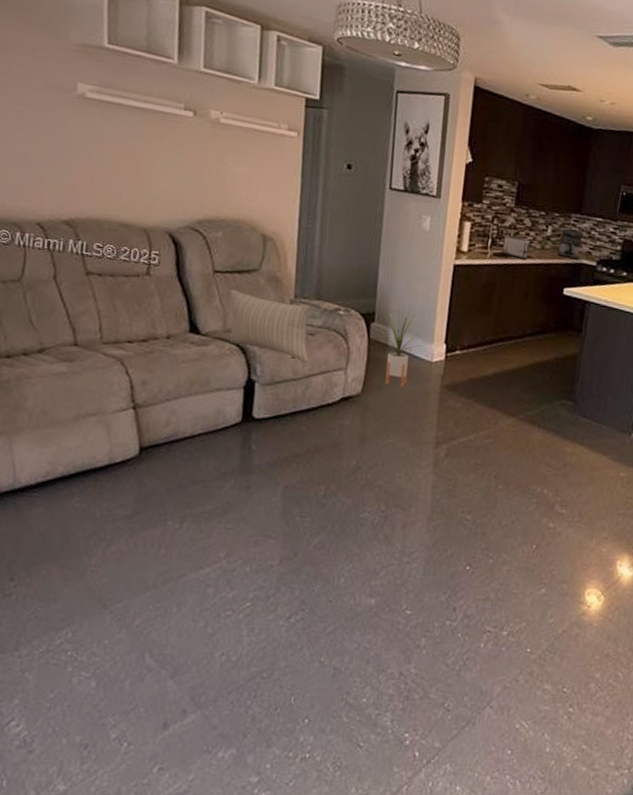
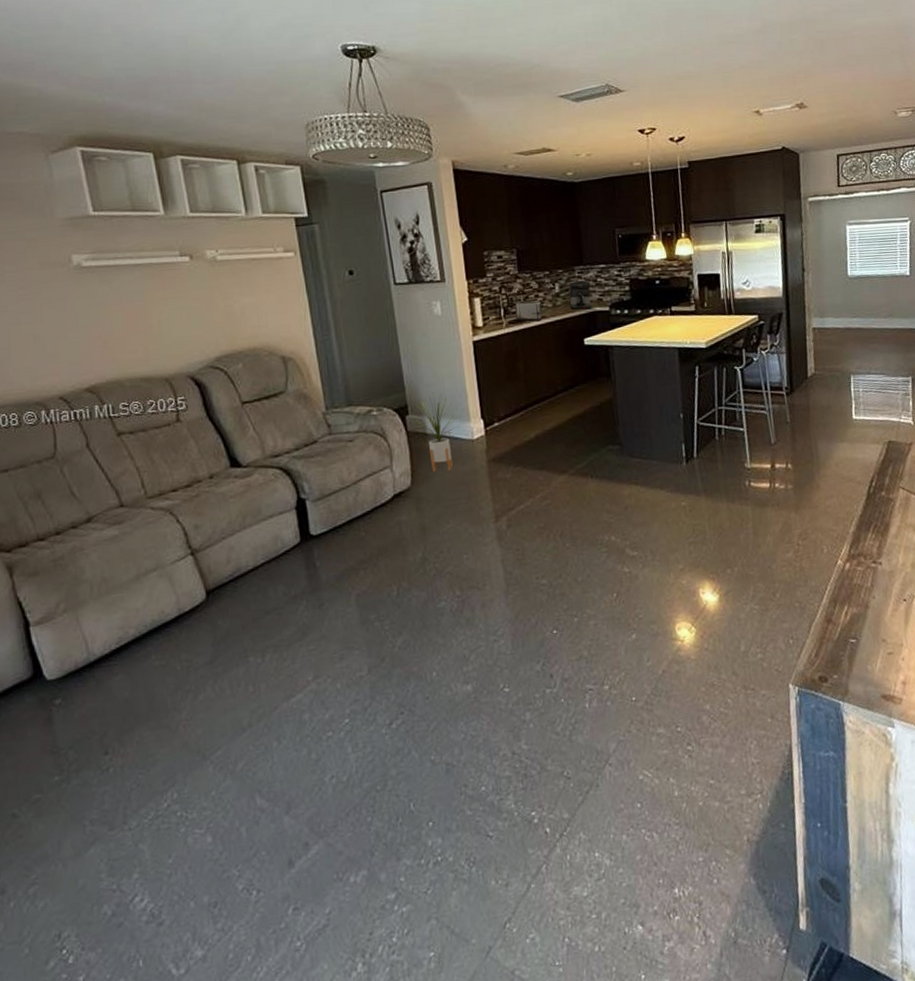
pillow: present [229,288,311,363] -> none [261,414,353,470]

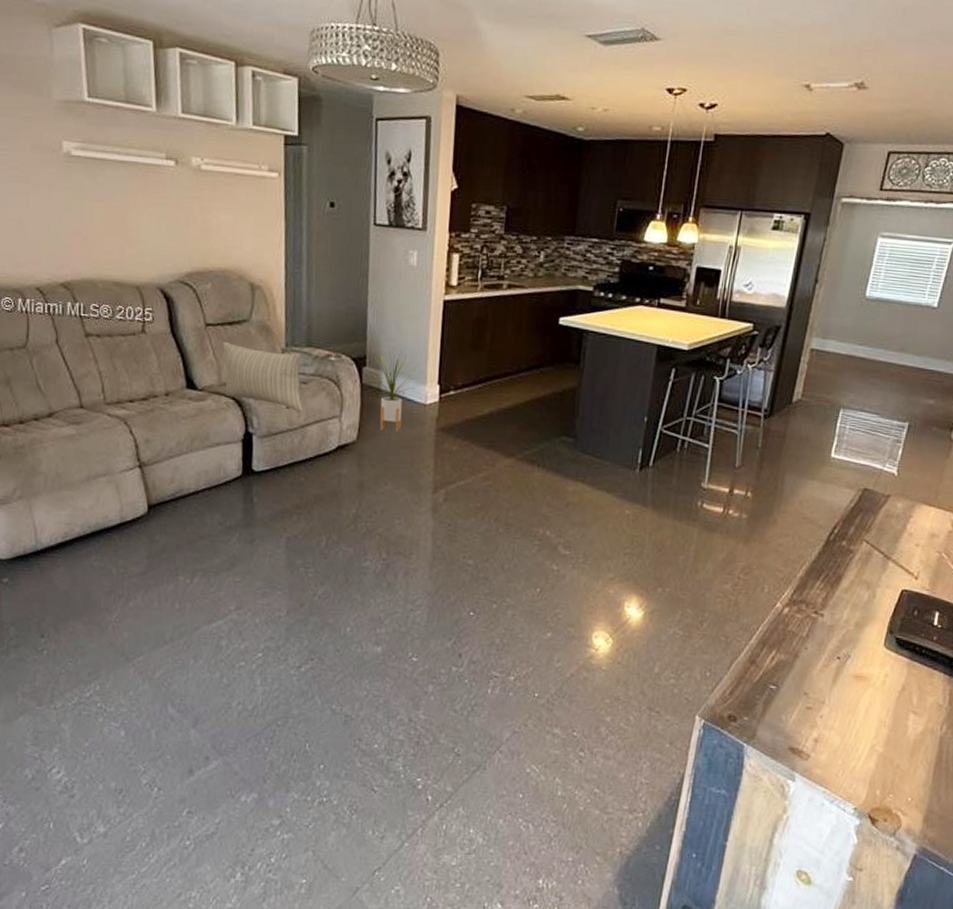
pillow: none [261,414,353,470] -> present [222,341,303,413]
toaster: present [514,300,544,322] -> none [492,264,524,290]
coffee maker: present [569,280,591,310] -> none [551,251,579,286]

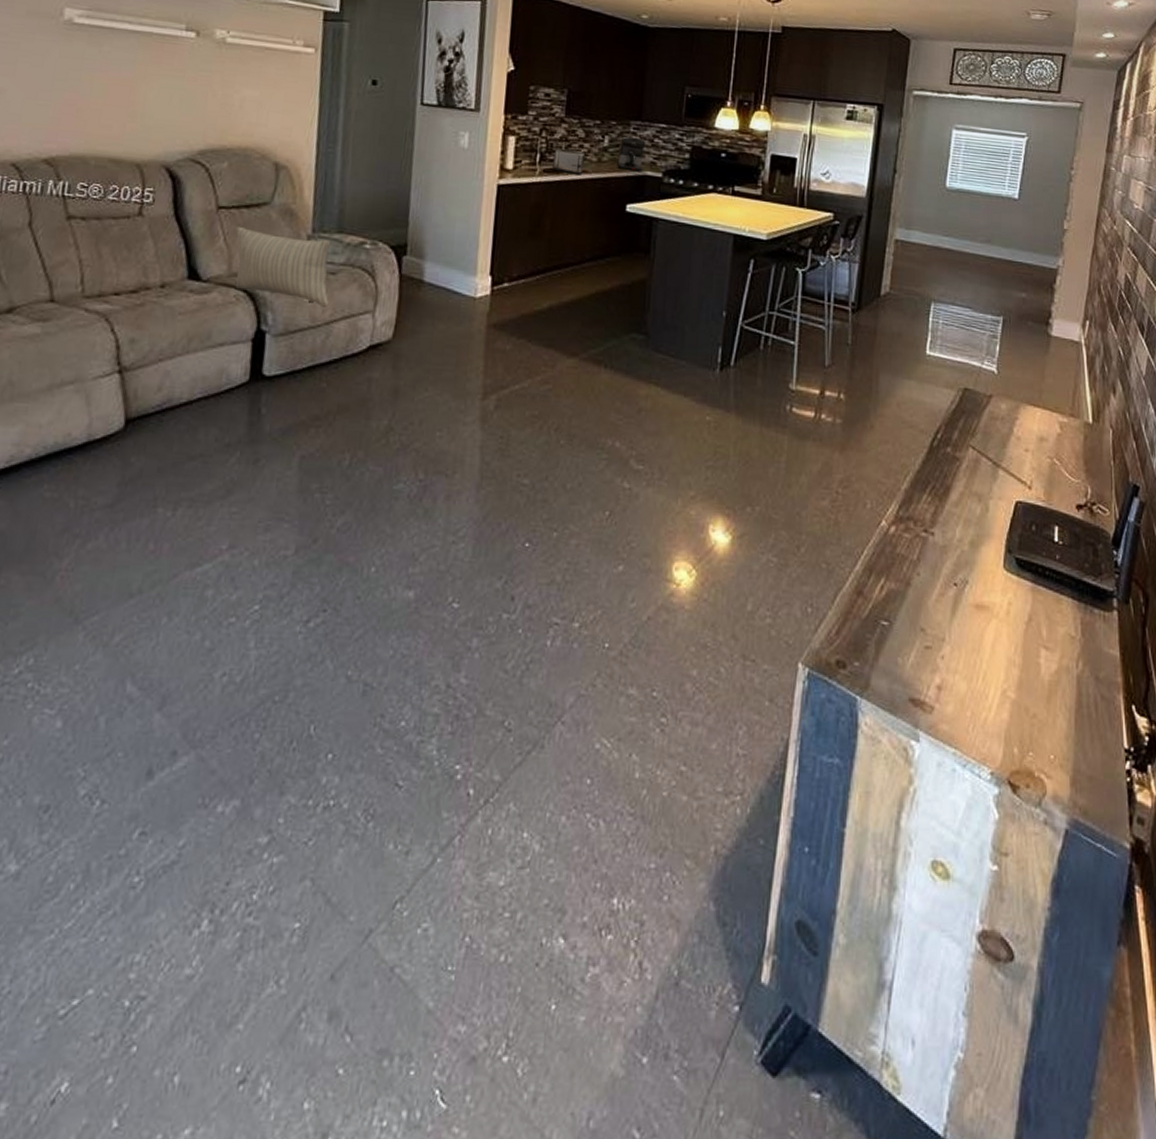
house plant: present [372,347,414,432] -> none [413,234,462,329]
toaster: none [492,264,524,290] -> present [552,148,587,175]
coffee maker: none [551,251,579,286] -> present [617,136,646,172]

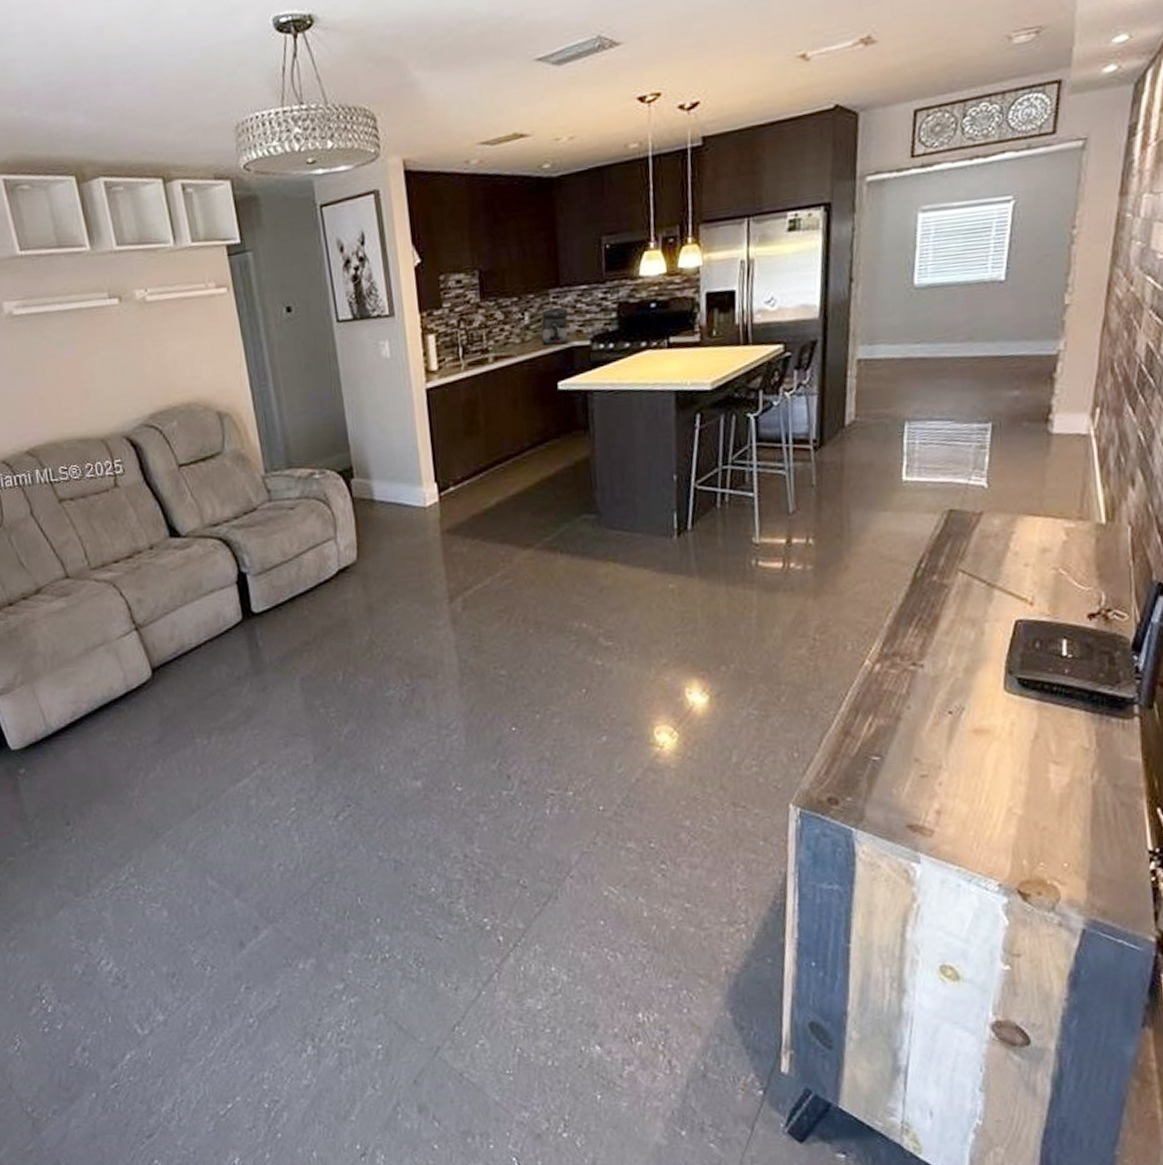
pillow: present [234,226,331,307] -> none [198,478,295,542]
toaster: present [552,148,587,175] -> none [475,335,510,363]

